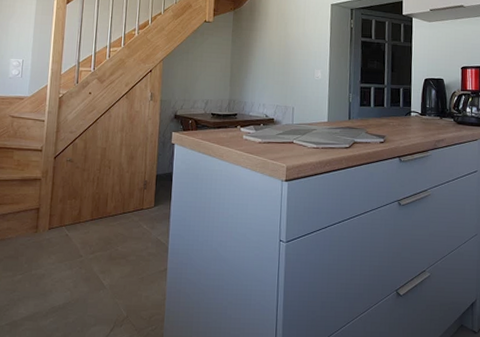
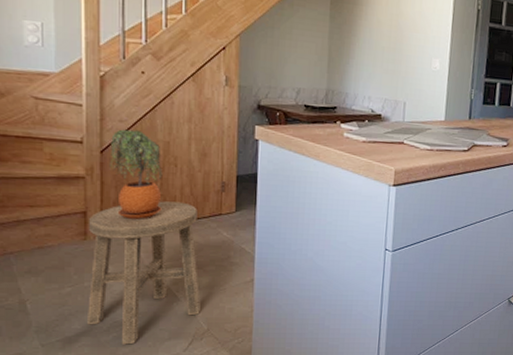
stool: none [30,198,124,330] -> present [86,201,201,345]
potted plant: none [59,139,99,214] -> present [109,129,163,219]

